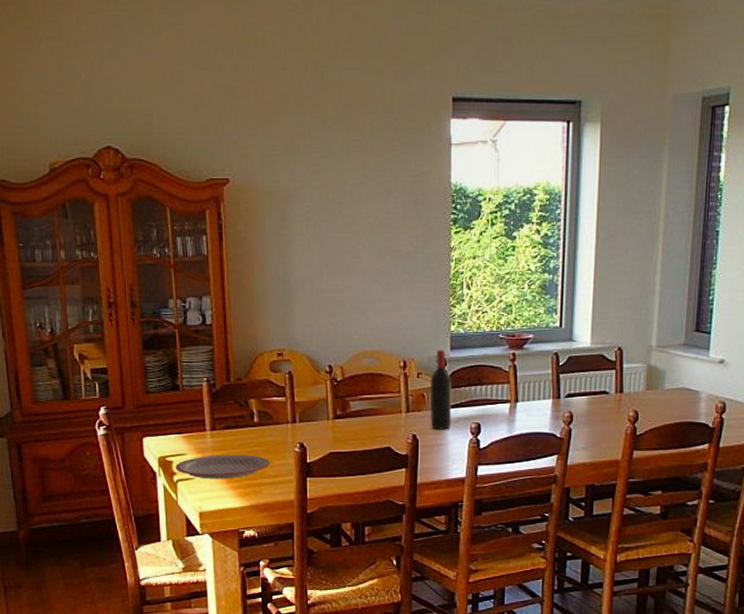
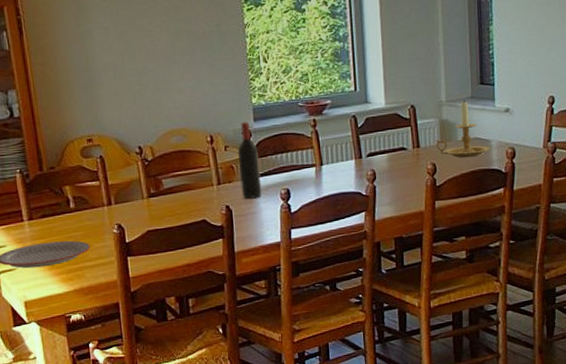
candle holder: none [640,346,699,408] -> present [435,99,491,158]

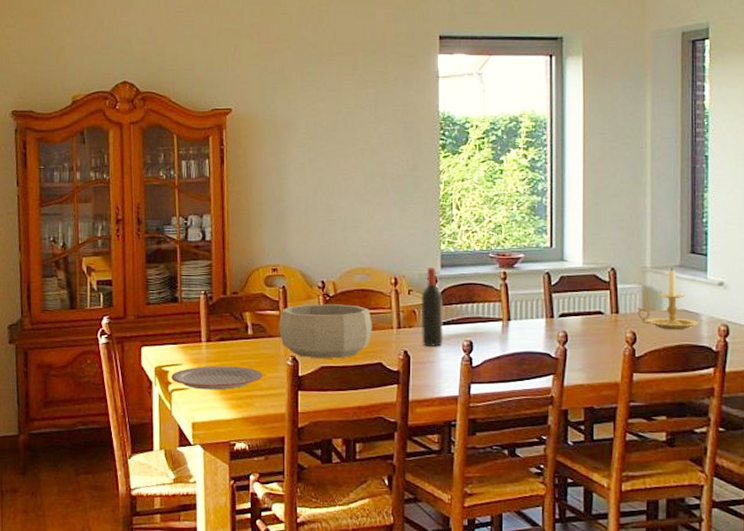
decorative bowl: none [100,167,194,224] -> present [279,304,373,359]

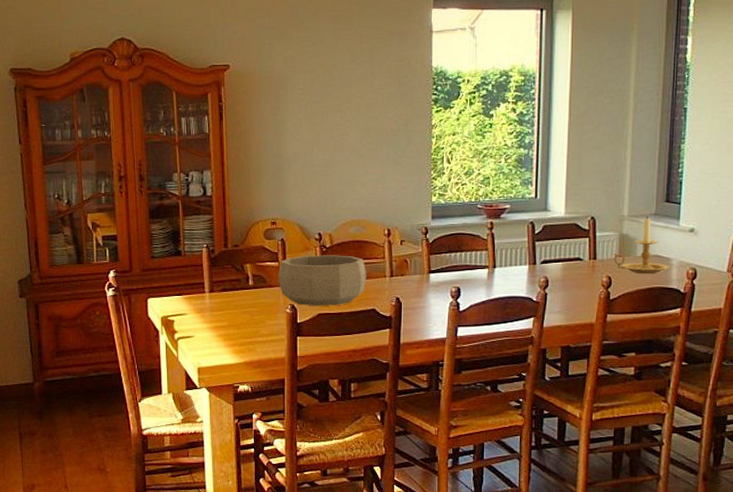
plate: present [171,366,263,390] -> none [177,315,263,338]
wine bottle: present [421,266,443,347] -> none [412,218,433,293]

